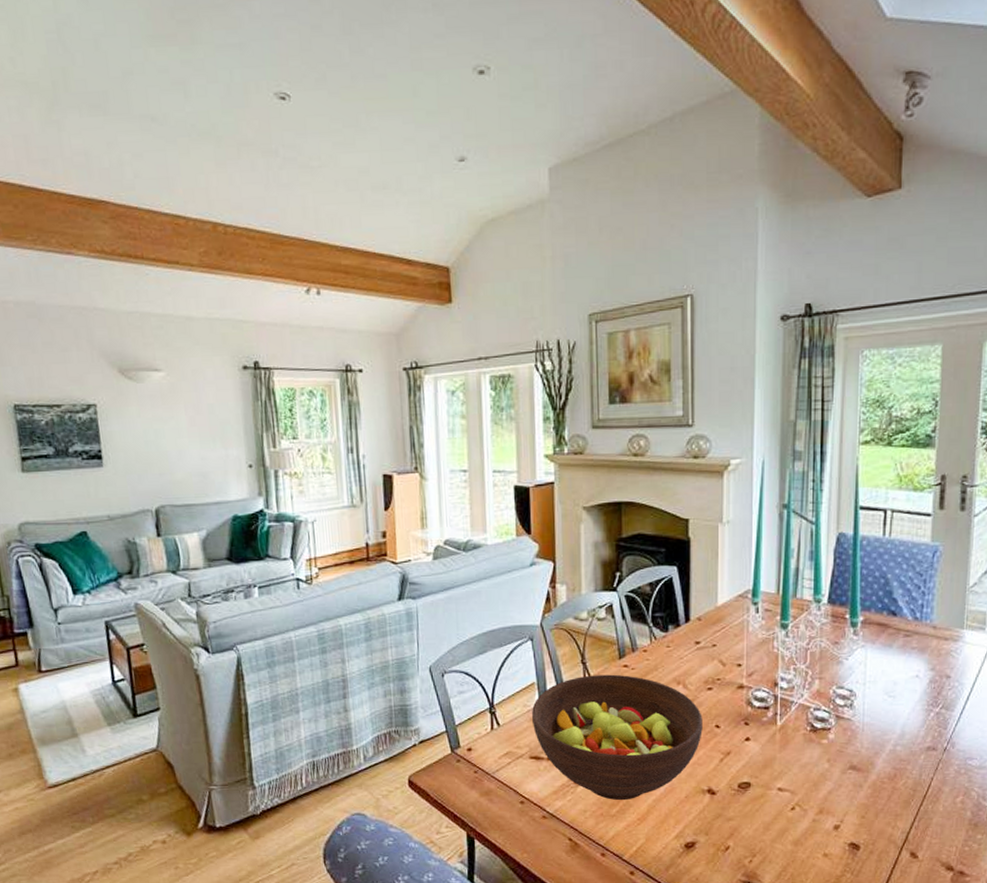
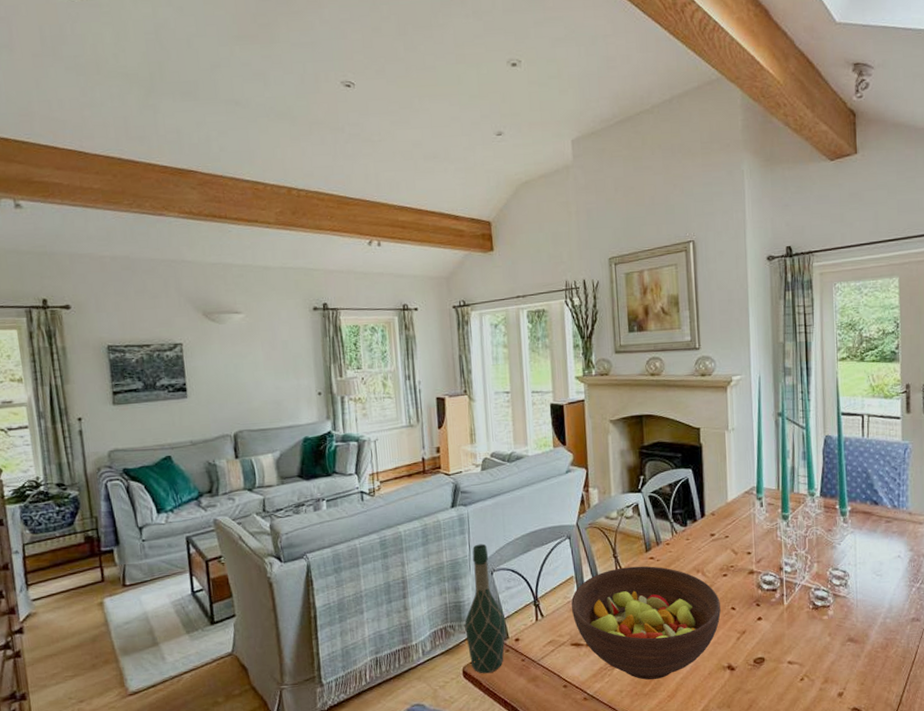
wine bottle: none [411,642,457,785] -> present [464,543,505,674]

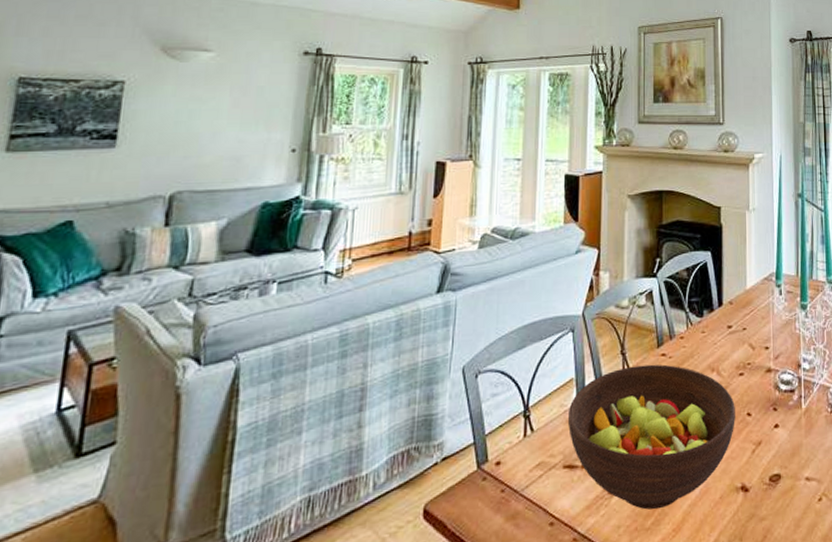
wine bottle: present [464,543,505,674] -> none [433,338,486,513]

